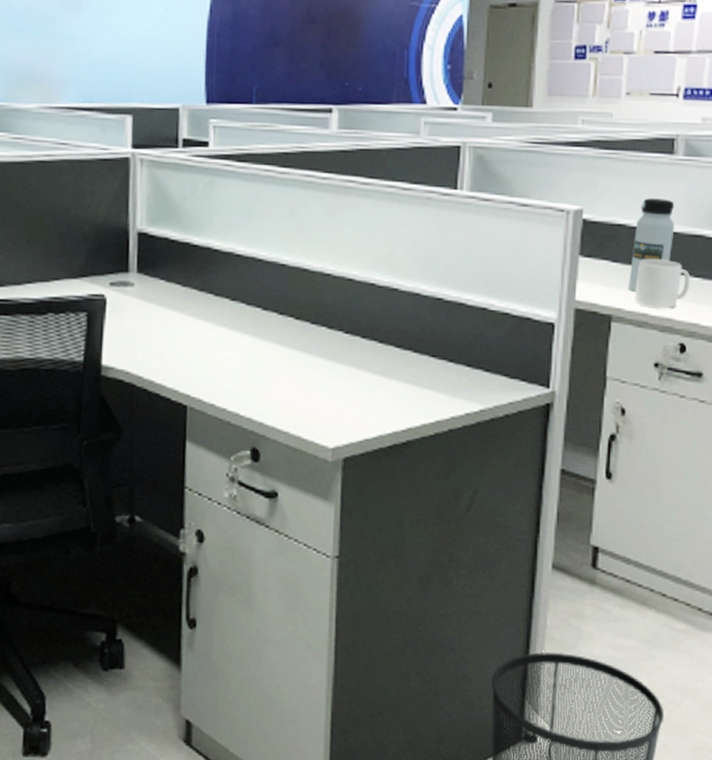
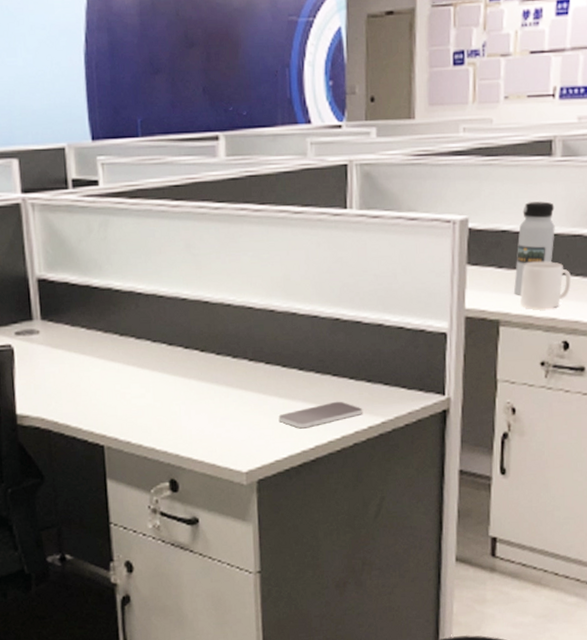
smartphone: none [370,383,461,409] -> present [278,401,363,429]

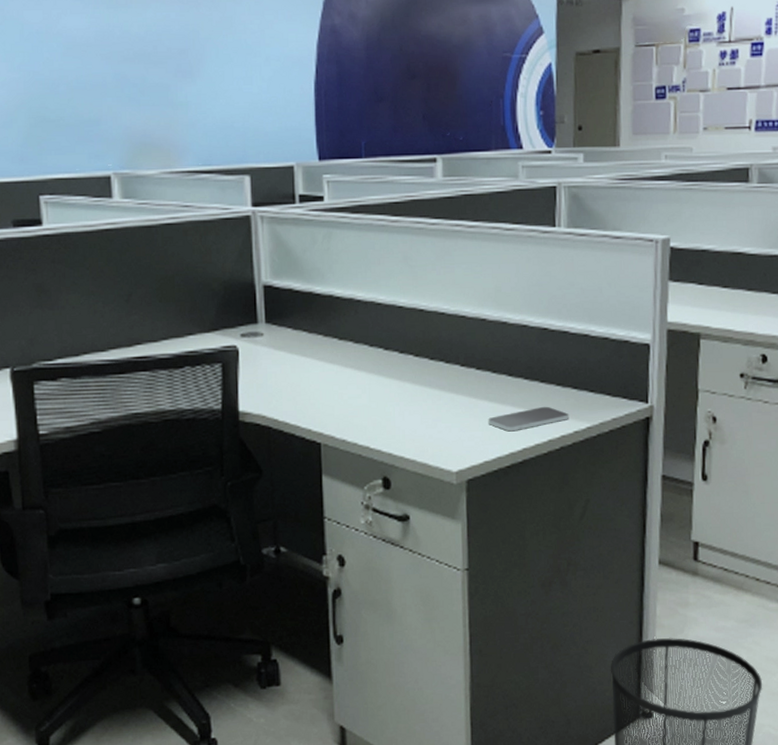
water bottle: present [514,201,555,295] -> none [714,224,753,310]
mug: present [520,261,572,310] -> none [720,279,769,324]

